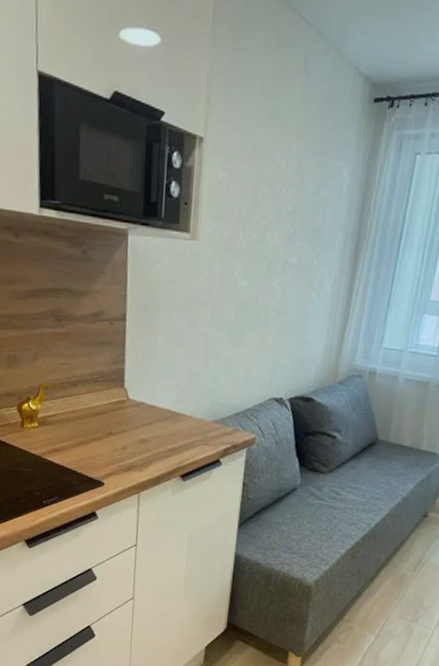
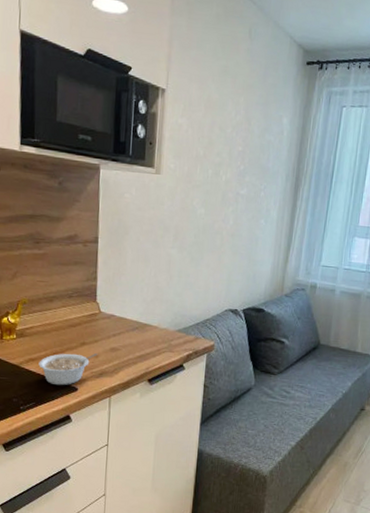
legume: none [62,444,126,480] -> present [38,353,98,386]

